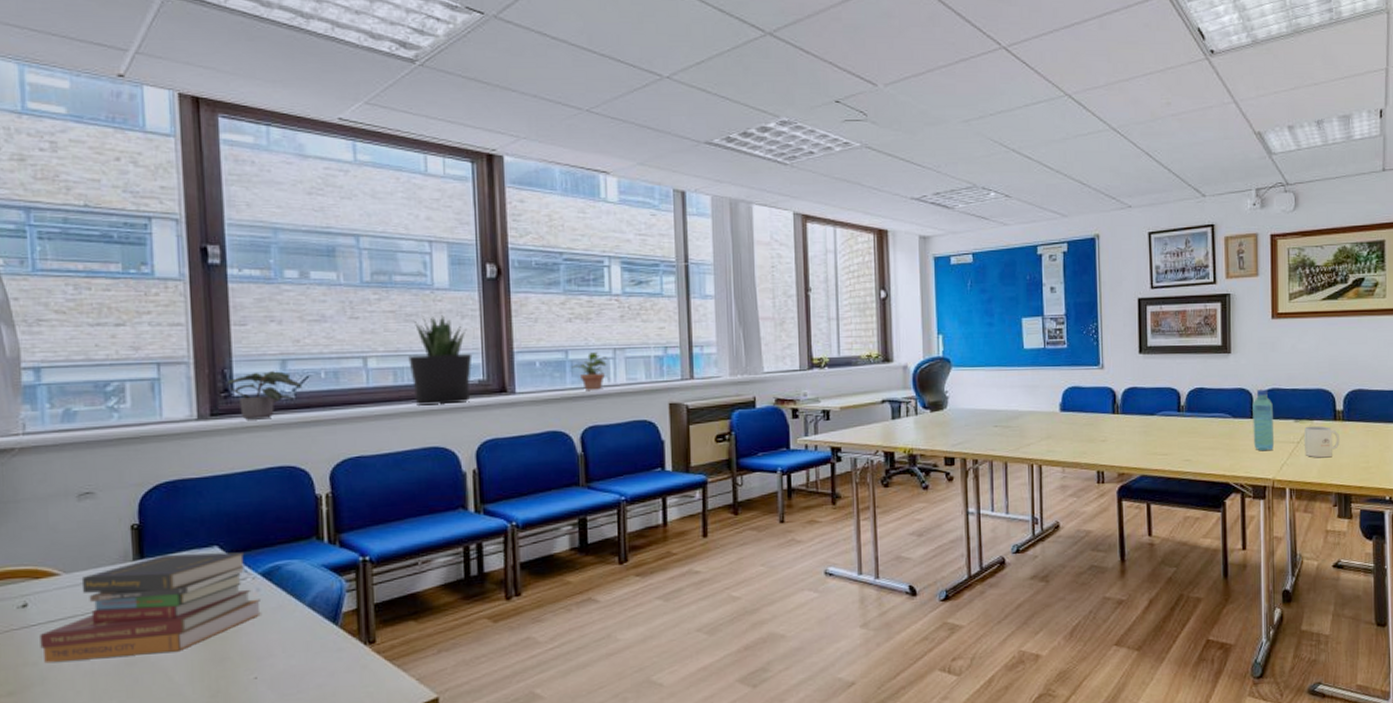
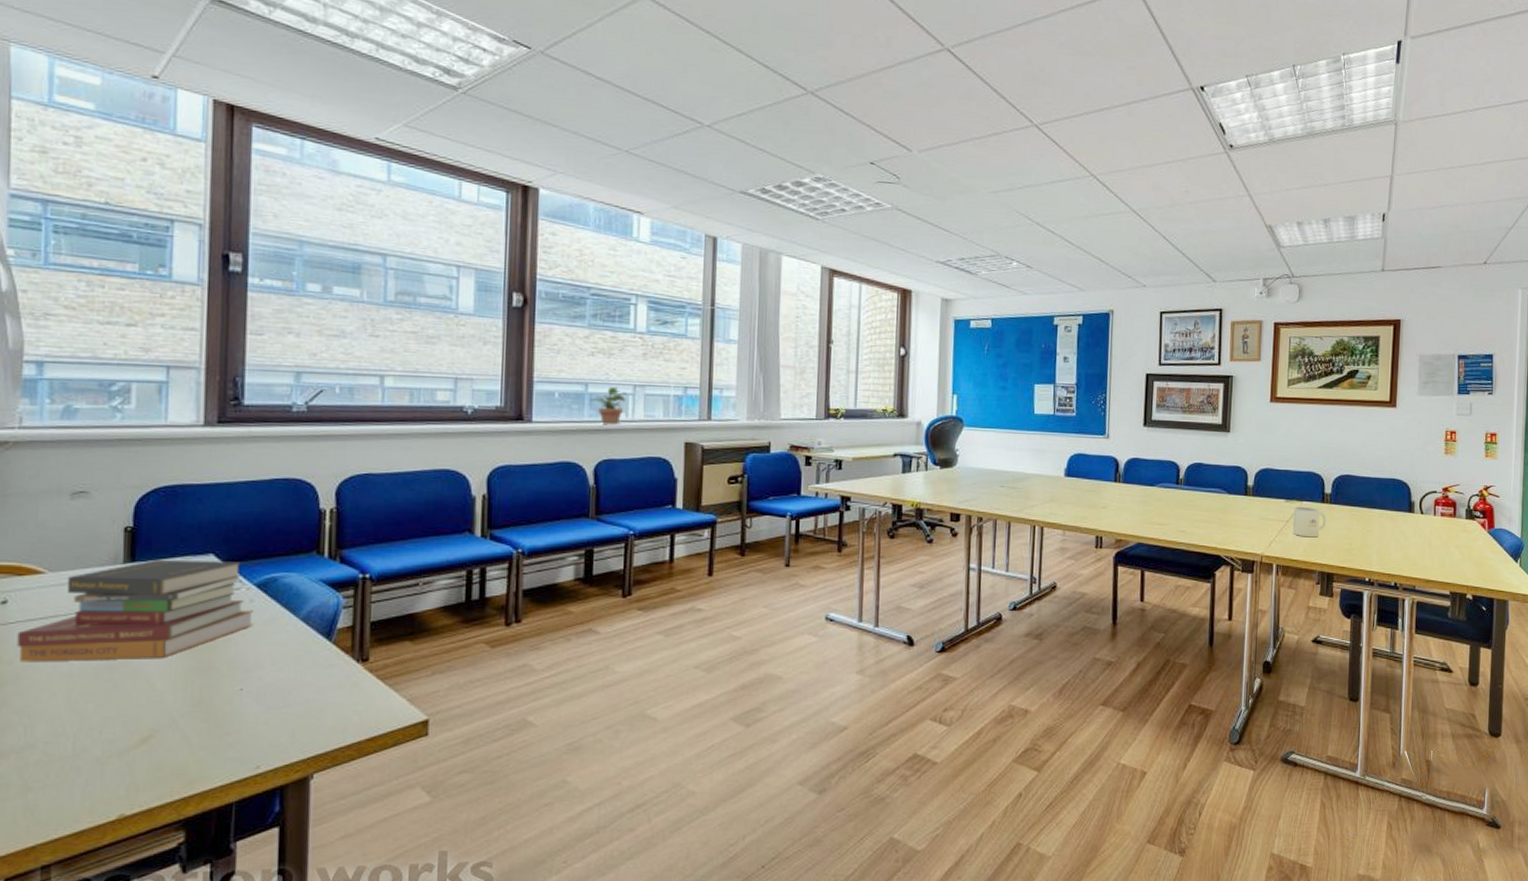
potted plant: present [226,371,303,420] -> none [236,383,316,430]
planter: present [408,314,473,406] -> none [426,337,492,429]
water bottle: present [1252,389,1275,451] -> none [1245,468,1266,528]

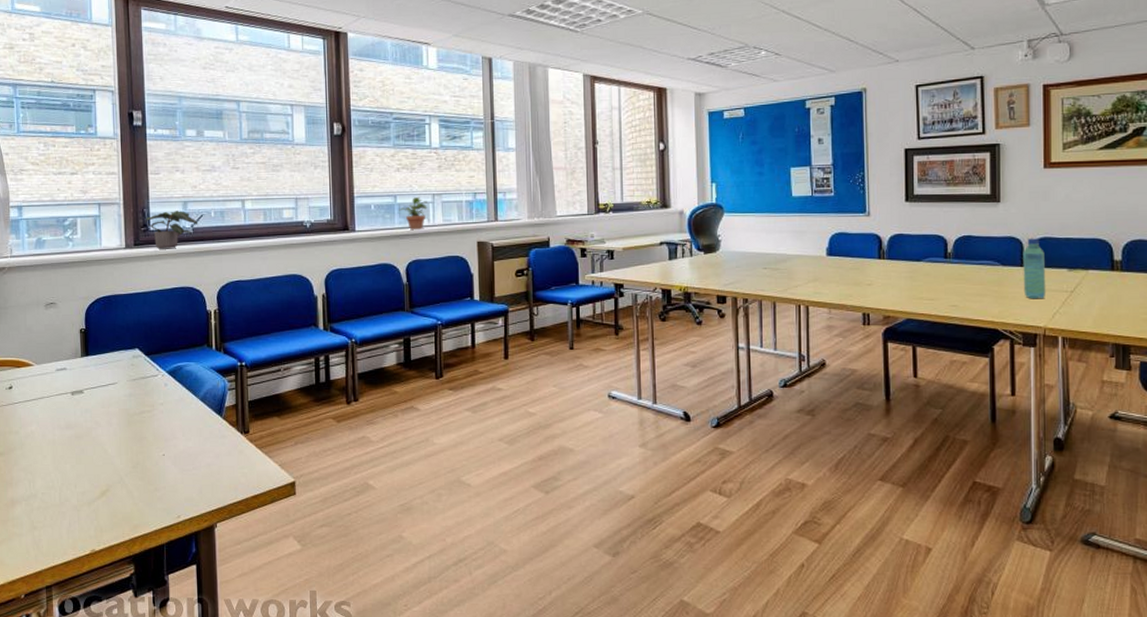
books: present [17,559,253,663] -> none [20,353,168,433]
potted plant: none [236,383,316,430] -> present [145,211,198,249]
water bottle: none [1245,468,1266,528] -> present [1023,238,1046,299]
mug: present [1292,506,1326,538] -> none [1078,275,1117,308]

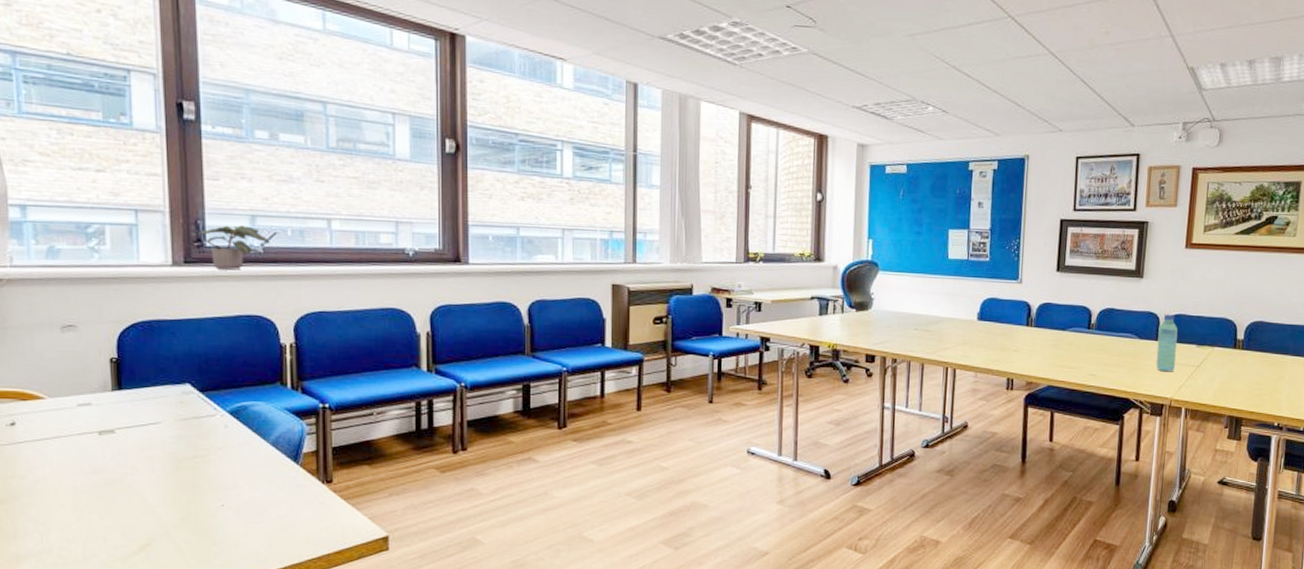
potted plant: present [399,197,427,231] -> none [522,231,556,268]

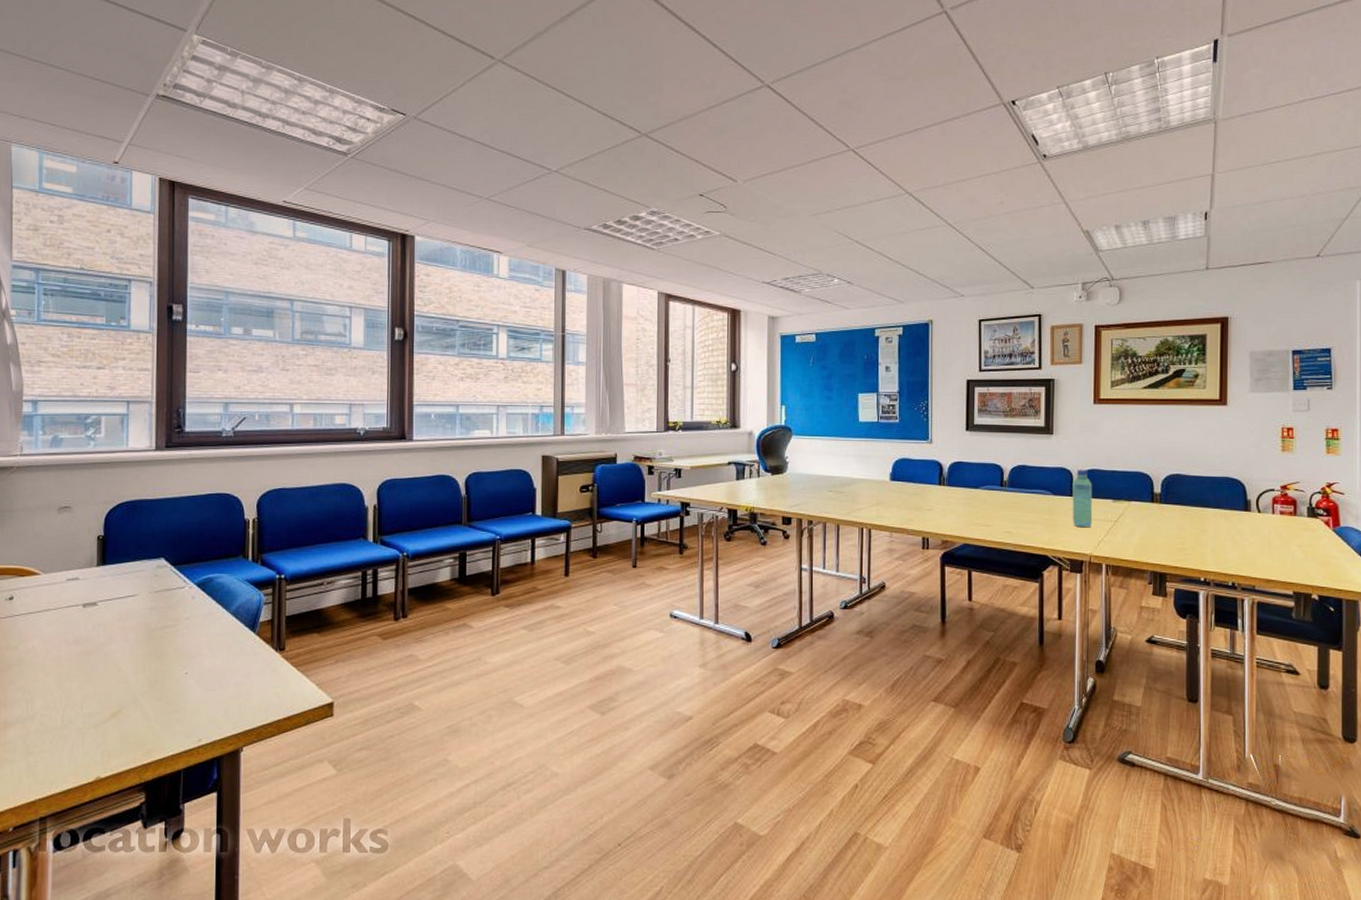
potted plant: present [199,225,270,270] -> none [179,412,240,453]

